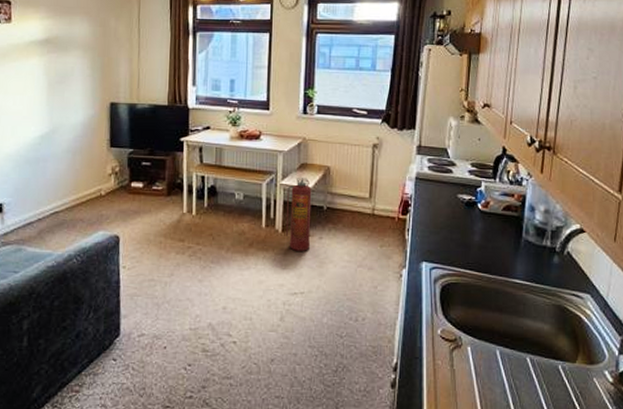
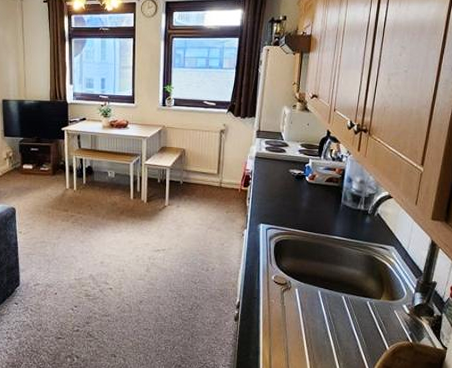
fire extinguisher: present [286,176,312,251] -> none [150,157,170,217]

